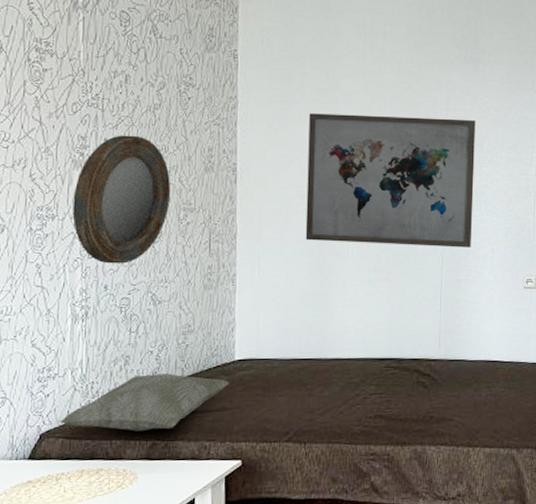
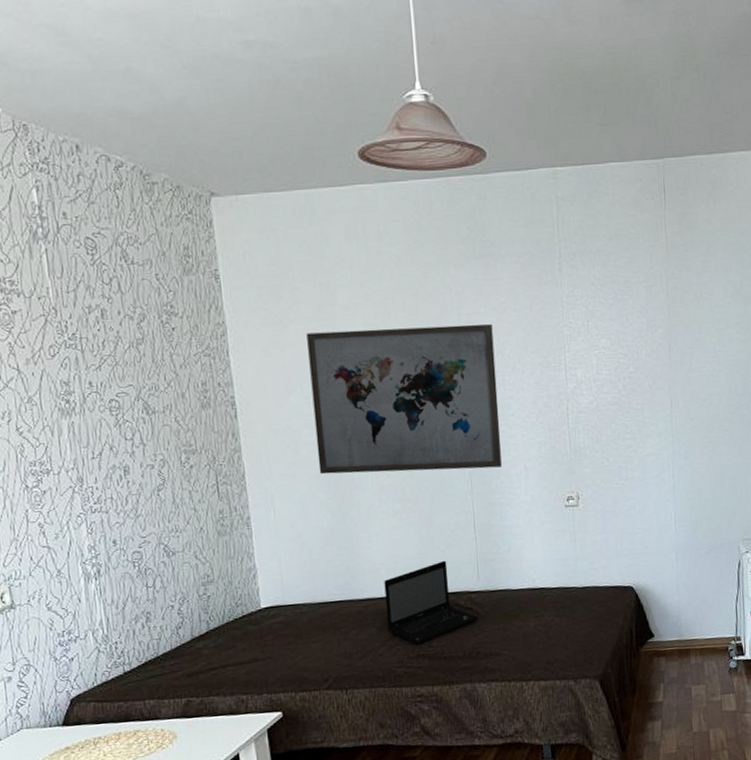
decorative pillow: present [60,373,230,431] -> none [88,627,259,690]
home mirror: present [72,135,171,264] -> none [65,375,169,517]
laptop: none [351,328,435,406] -> present [384,560,479,645]

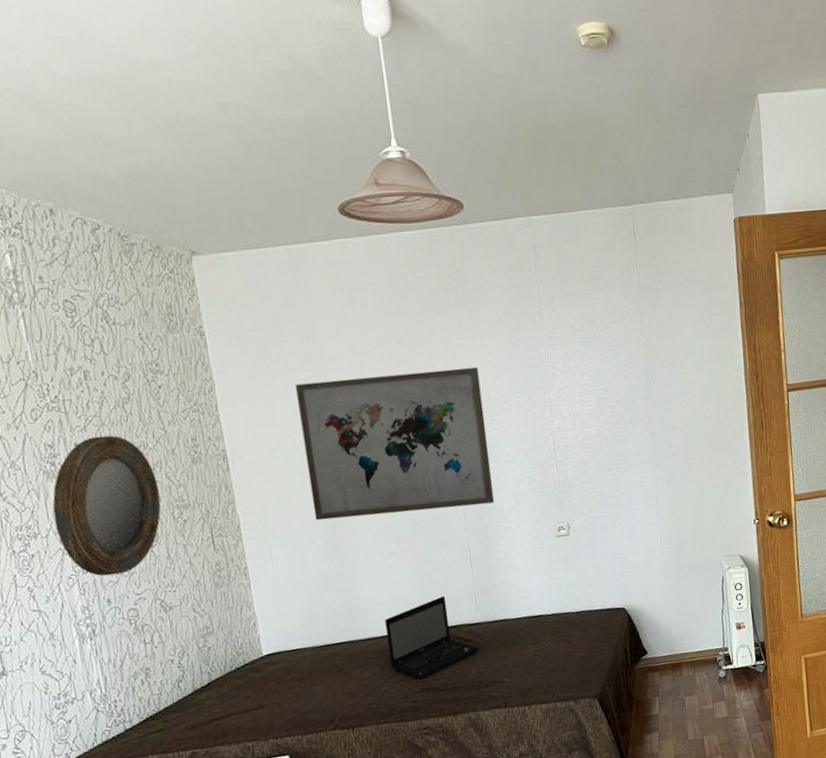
home mirror: none [65,375,169,517] -> present [52,435,161,577]

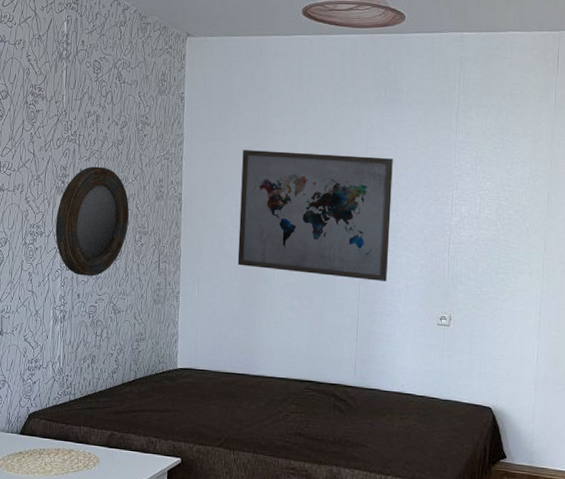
laptop: present [385,595,479,680] -> none [274,354,351,424]

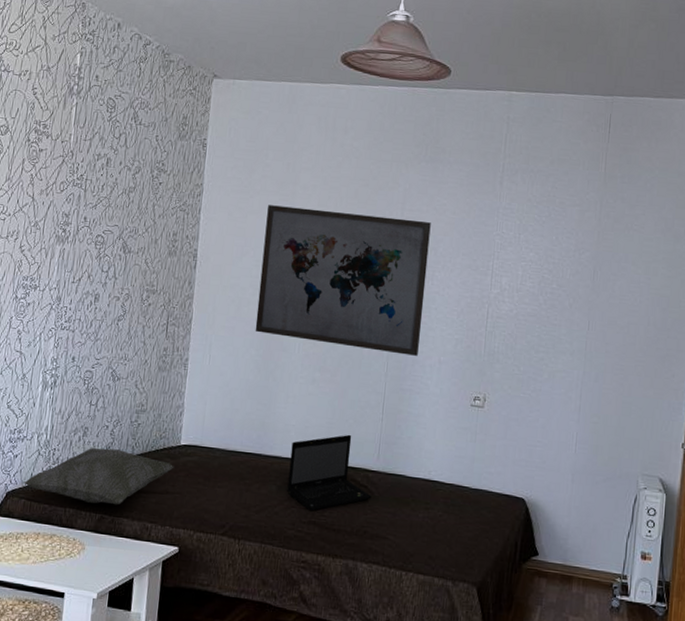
decorative pillow: none [43,373,173,423] -> present [24,448,174,505]
home mirror: present [55,166,130,276] -> none [51,214,138,338]
laptop: none [274,354,351,424] -> present [287,434,372,511]

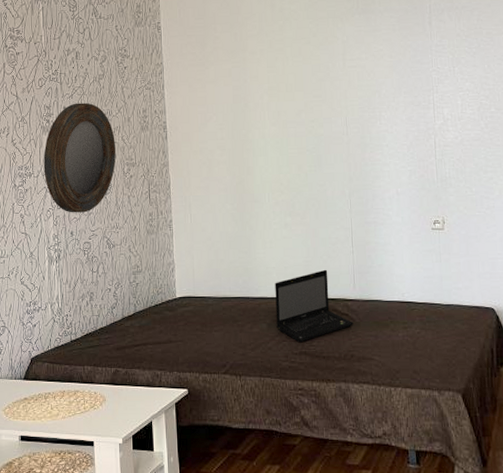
decorative pillow: present [24,448,174,505] -> none [45,309,174,359]
home mirror: none [51,214,138,338] -> present [44,102,116,213]
wall art: present [255,205,431,356] -> none [223,68,377,191]

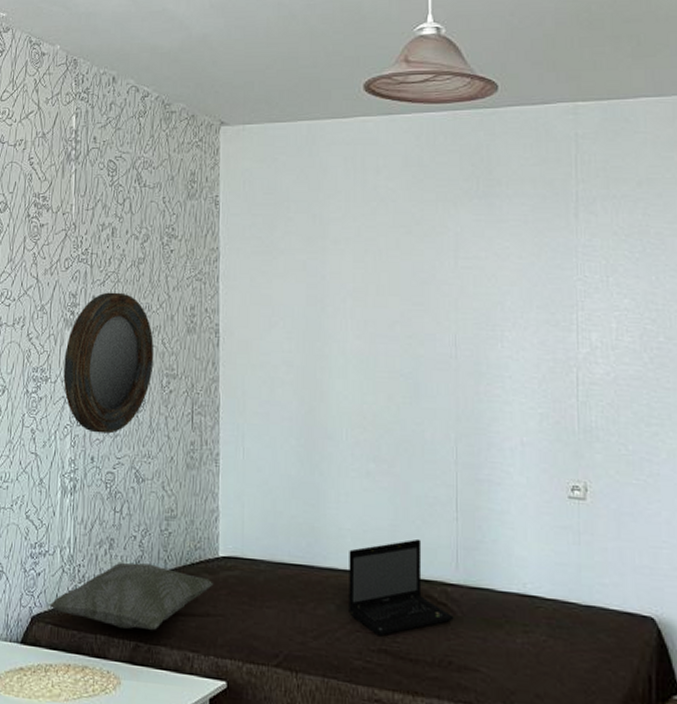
decorative pillow: none [45,309,174,359] -> present [49,562,214,631]

